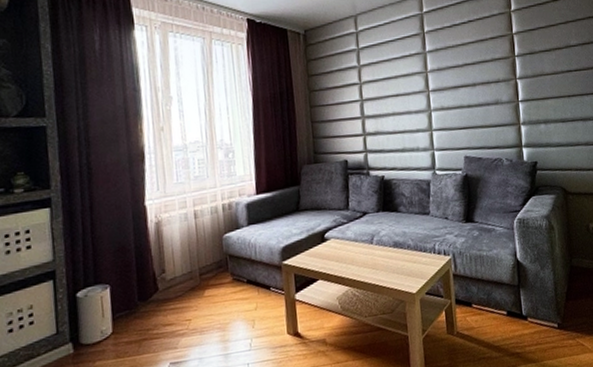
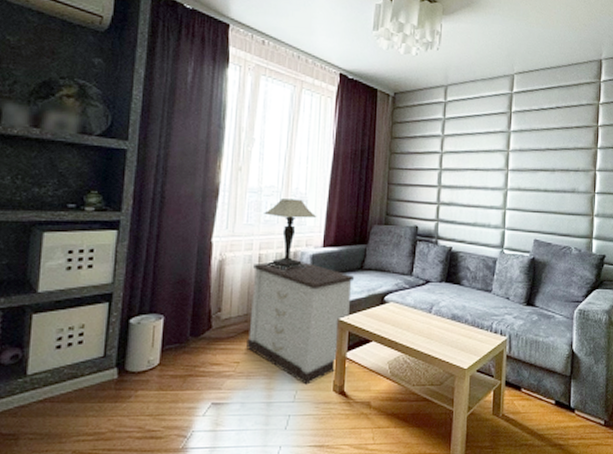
nightstand: none [190,211,293,332] -> present [246,260,355,385]
table lamp: none [192,150,246,225] -> present [264,199,317,272]

